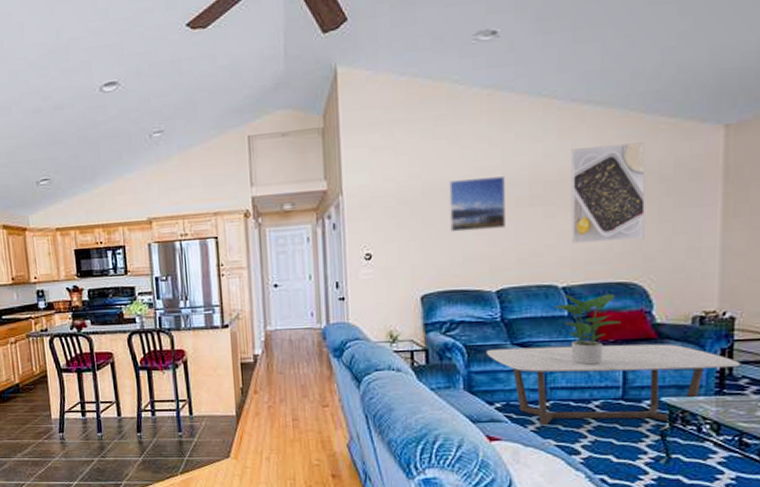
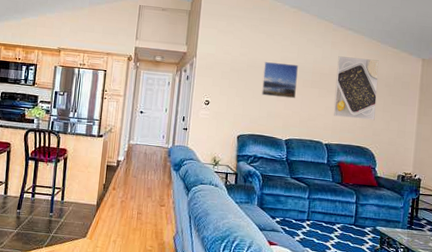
coffee table: present [487,344,740,426] -> none [275,179,422,245]
potted plant: present [553,293,621,366] -> none [318,149,357,200]

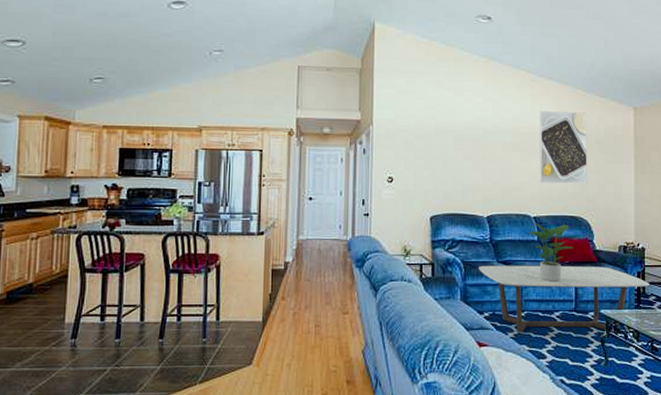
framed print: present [261,62,298,99] -> none [454,124,495,166]
coffee table: none [275,179,422,245] -> present [479,265,650,333]
potted plant: none [318,149,357,200] -> present [527,223,573,283]

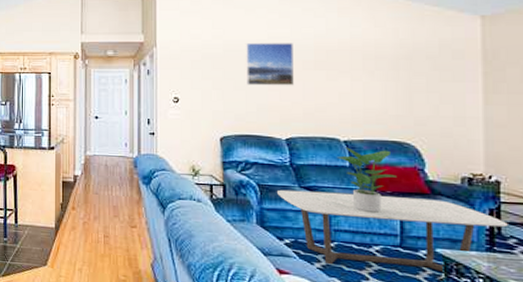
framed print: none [454,124,495,166] -> present [245,43,294,86]
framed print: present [539,111,587,184] -> none [350,24,415,105]

